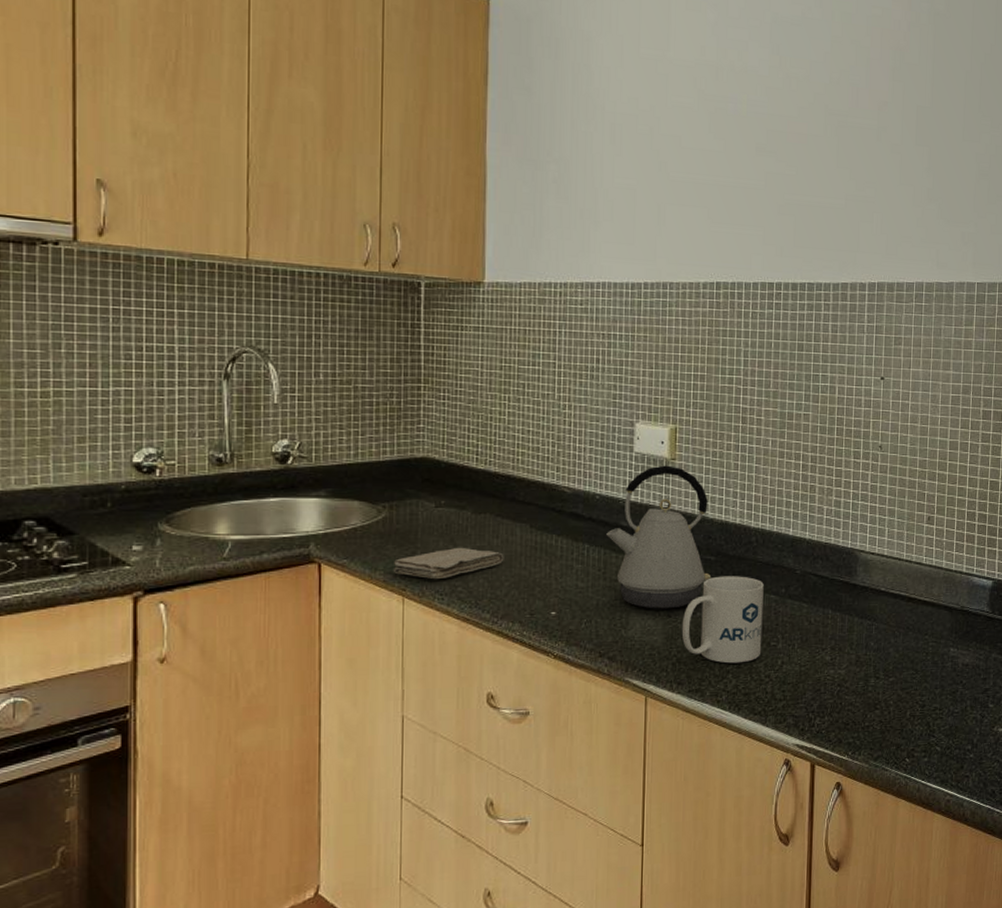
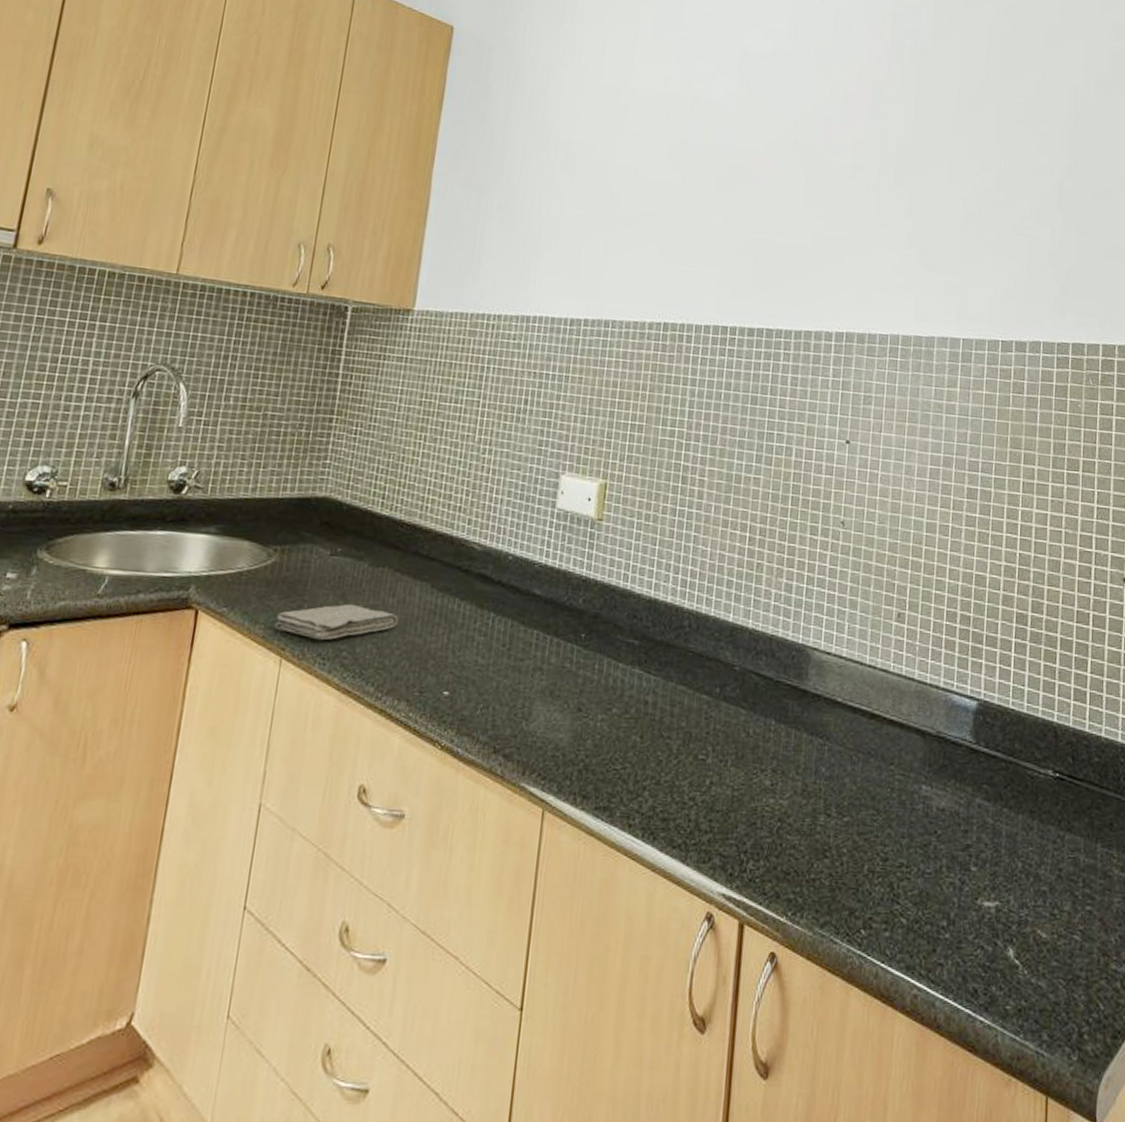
kettle: present [606,465,712,609] -> none [516,526,636,701]
mug: present [681,576,764,664] -> none [592,665,695,779]

